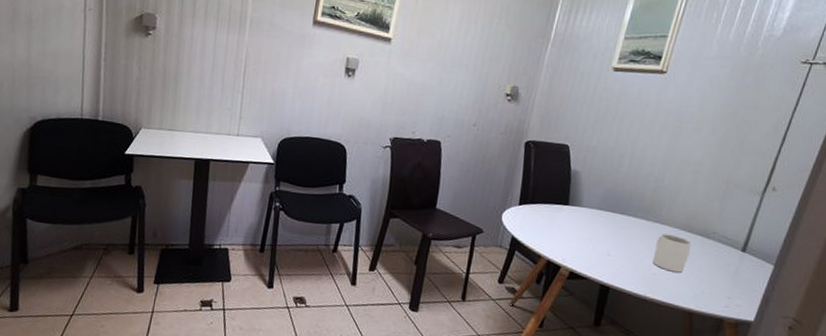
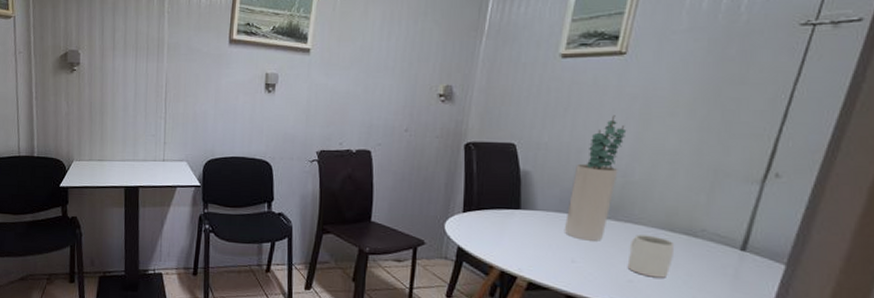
vase: none [603,126,662,238] -> present [564,115,627,241]

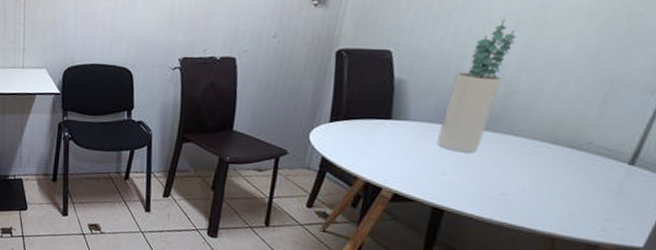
mug: present [627,234,675,278] -> none [501,147,556,192]

